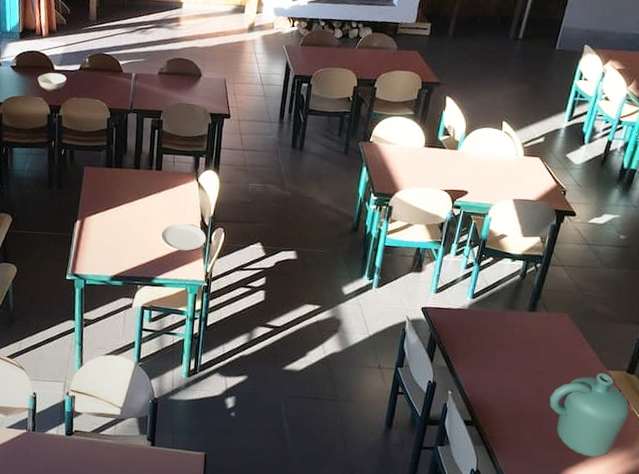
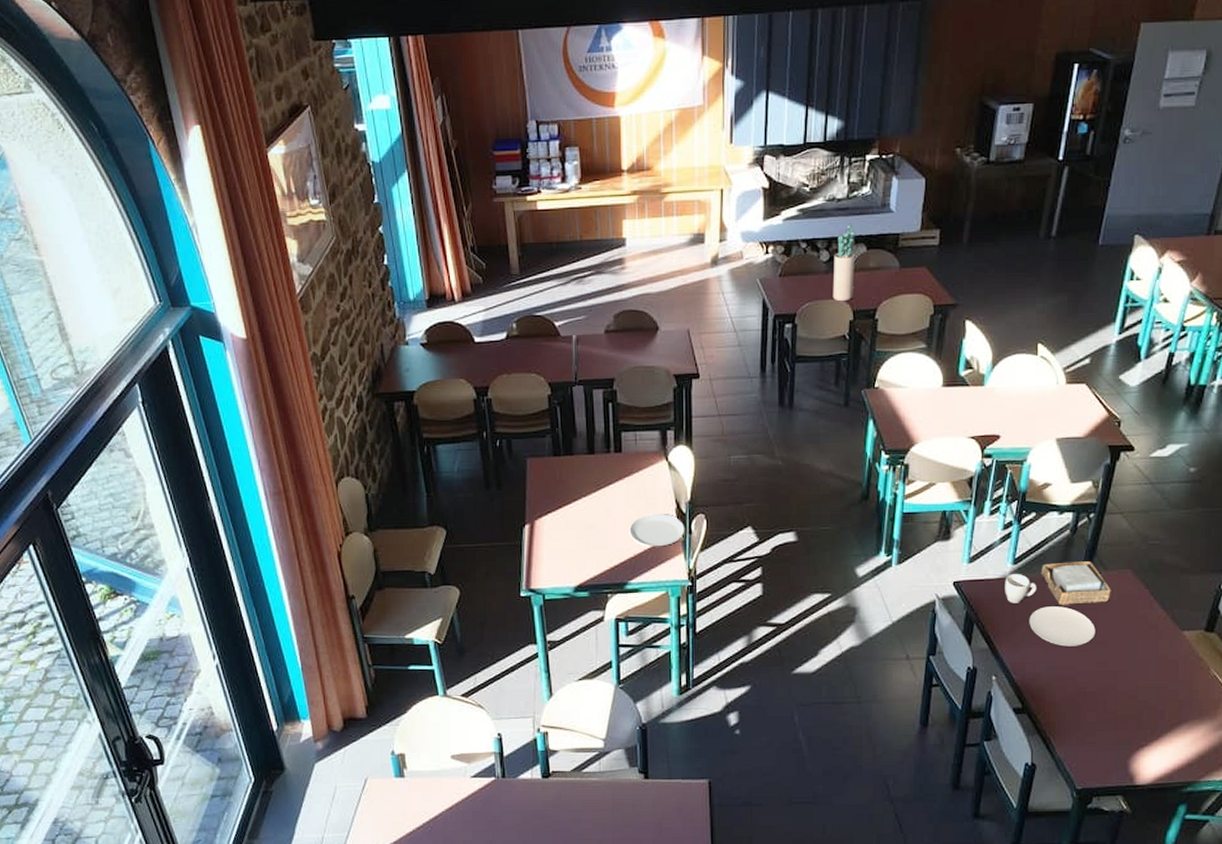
bowl: present [37,73,67,92] -> none [456,346,492,370]
vase: none [342,10,364,71] -> present [832,223,856,302]
mug: none [463,306,490,332] -> present [1005,573,1037,603]
plate: none [482,337,537,374] -> present [1029,606,1096,647]
napkin holder: none [494,301,551,339] -> present [1041,561,1111,605]
water jug: present [549,372,629,457] -> none [1113,634,1209,734]

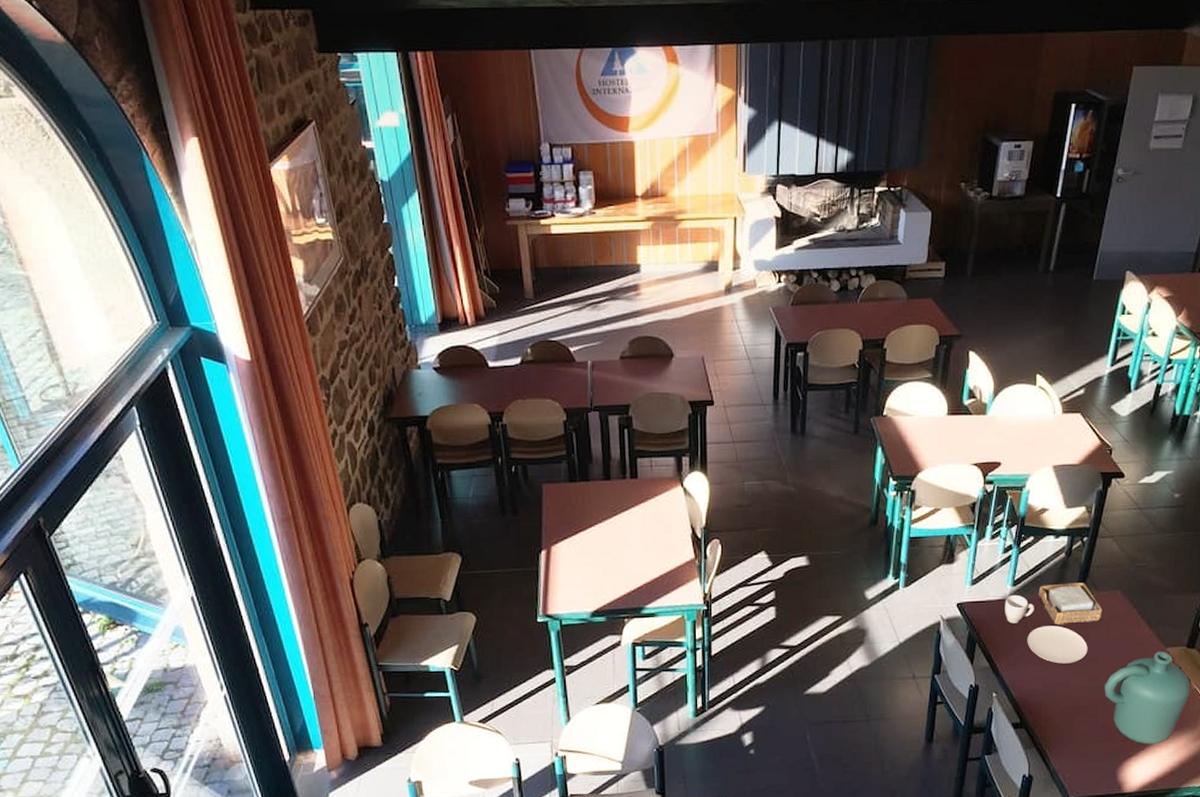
plate: present [629,514,685,547] -> none [645,539,700,572]
vase: present [832,223,856,302] -> none [843,254,865,331]
water jug: none [1113,634,1209,734] -> present [1104,651,1190,745]

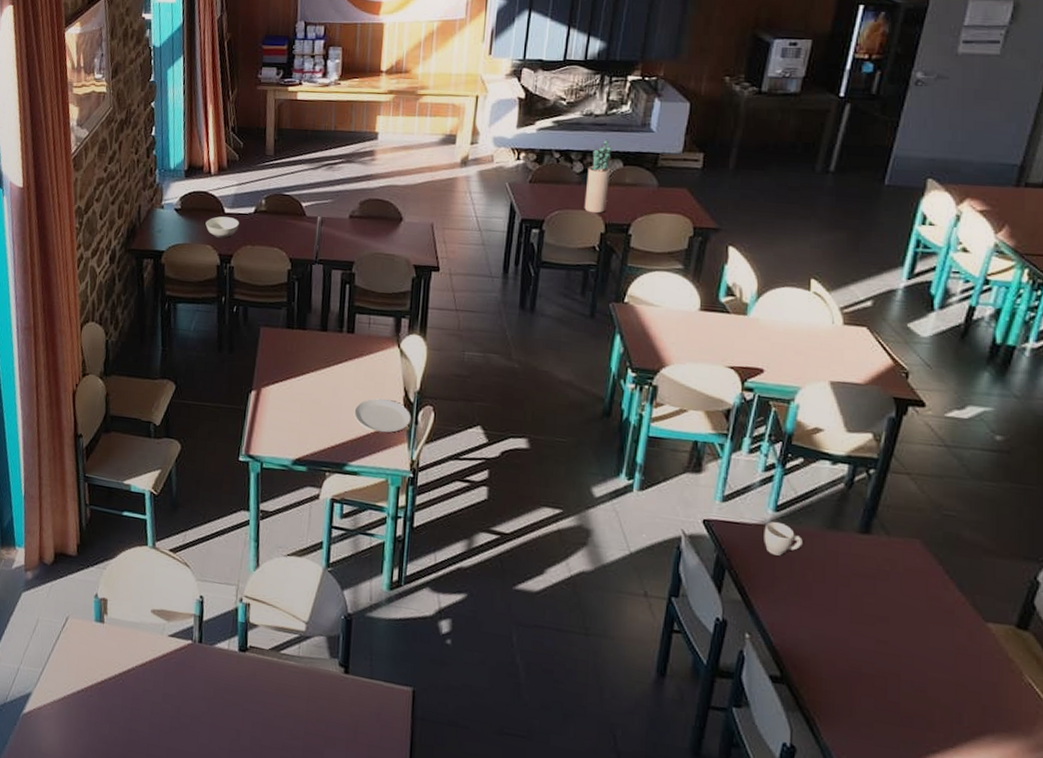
bowl: none [469,371,506,395] -> present [205,216,239,238]
plate: none [645,539,700,572] -> present [354,398,412,433]
vase: none [843,254,865,331] -> present [584,138,612,214]
plate: present [1027,626,1088,664] -> none [792,564,875,618]
napkin holder: present [1038,583,1102,624] -> none [808,516,895,573]
water jug: present [1104,651,1190,745] -> none [896,624,1022,744]

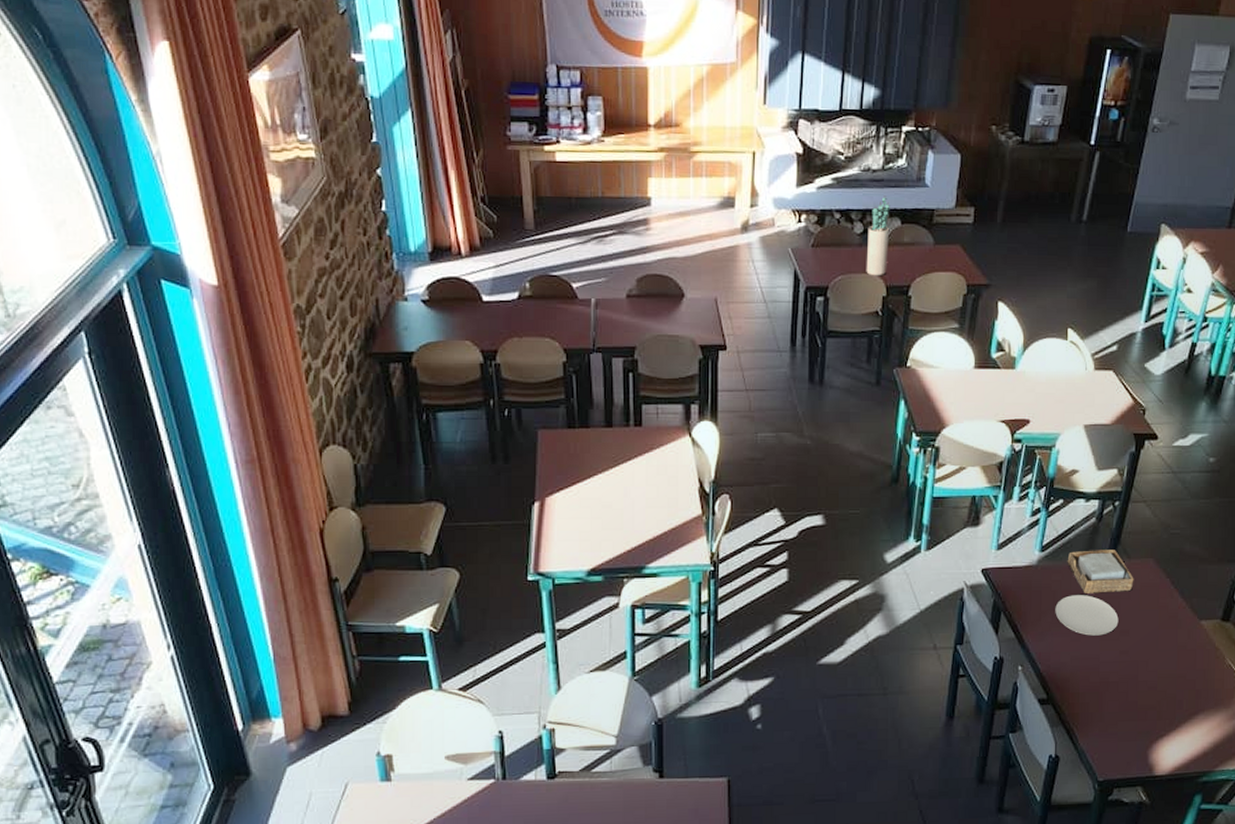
bowl: present [205,216,239,238] -> none [461,306,501,331]
plate: present [354,398,412,433] -> none [648,493,708,529]
mug: present [764,521,803,556] -> none [1032,561,1063,592]
plate: none [792,564,875,618] -> present [1055,595,1119,636]
napkin holder: none [808,516,895,573] -> present [1067,550,1134,594]

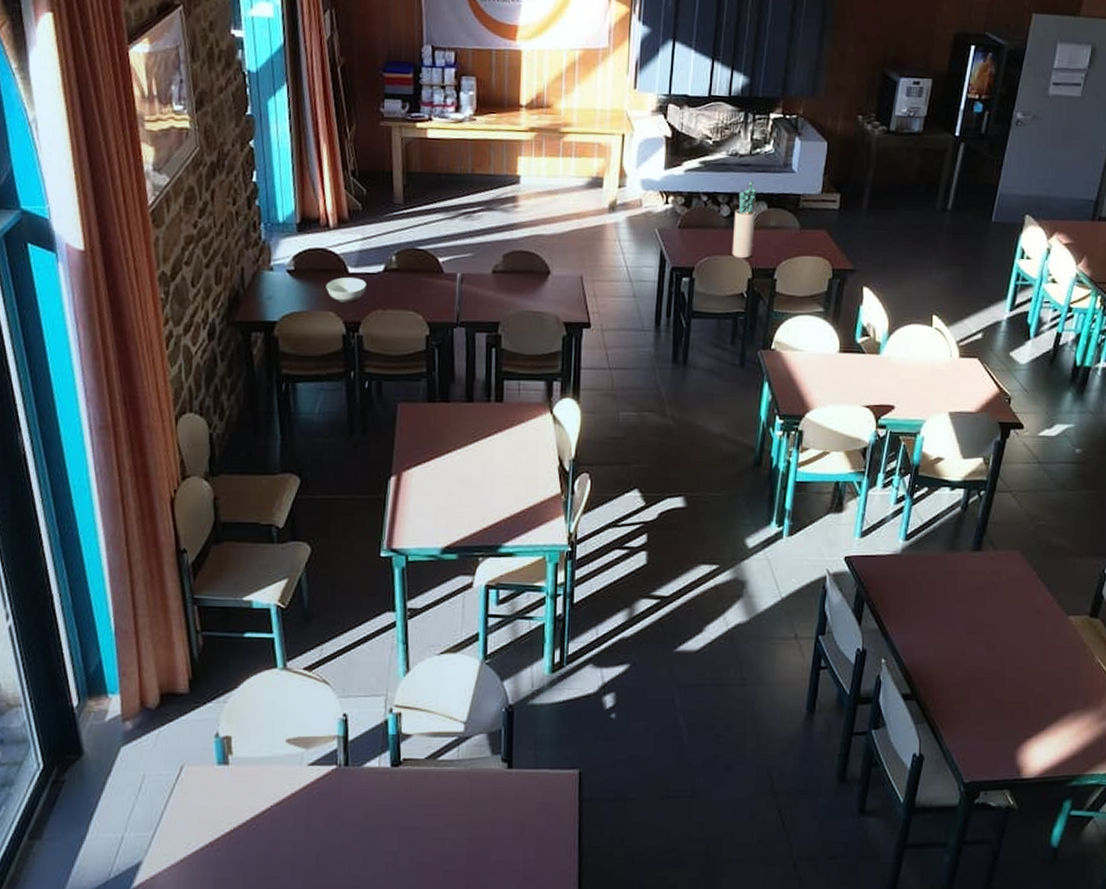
bowl: none [461,306,501,331] -> present [326,277,366,303]
plate: present [1055,595,1119,636] -> none [919,586,985,629]
napkin holder: present [1067,550,1134,594] -> none [932,540,1000,585]

